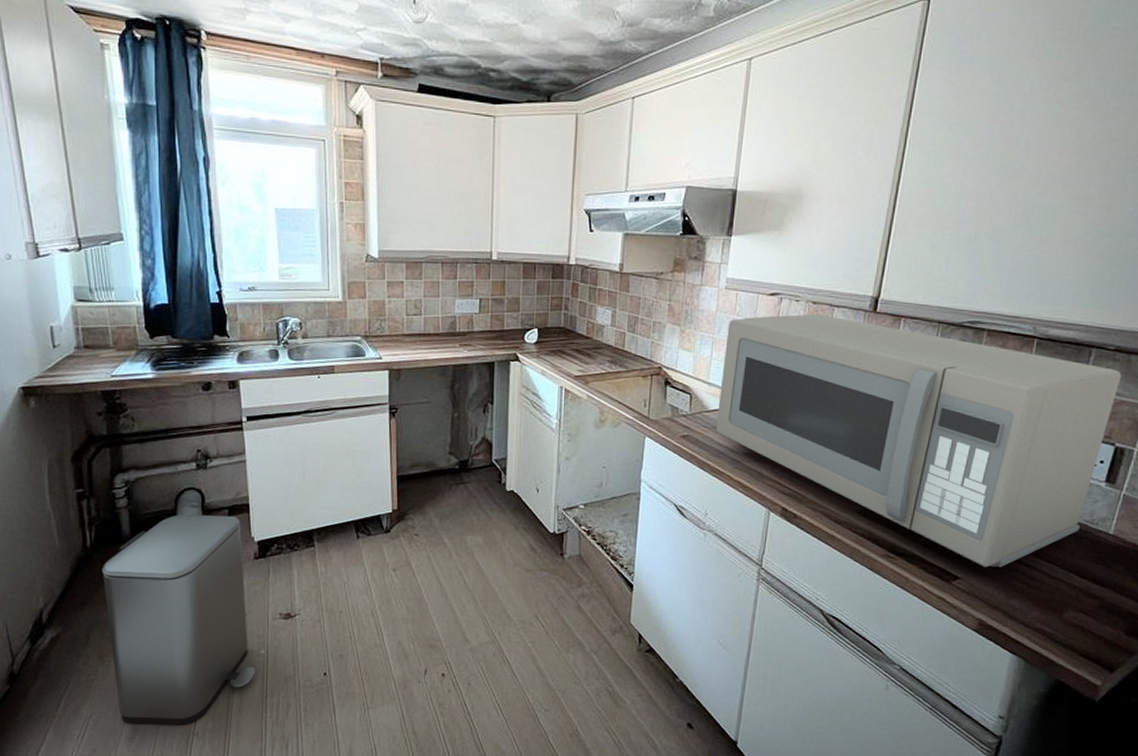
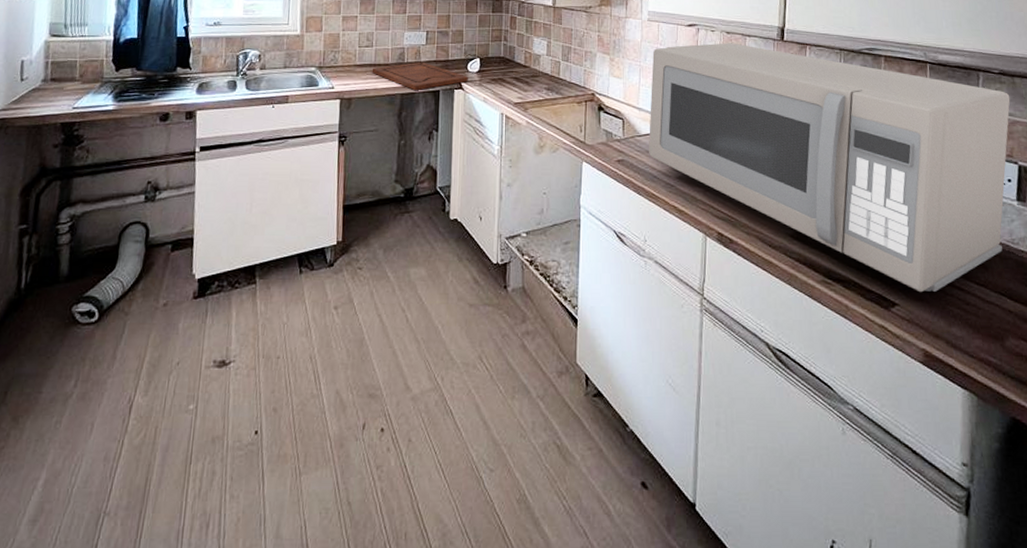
pedal bin: present [101,514,256,726] -> none [25,250,183,503]
cutting board: none [421,331,525,363] -> present [372,61,468,91]

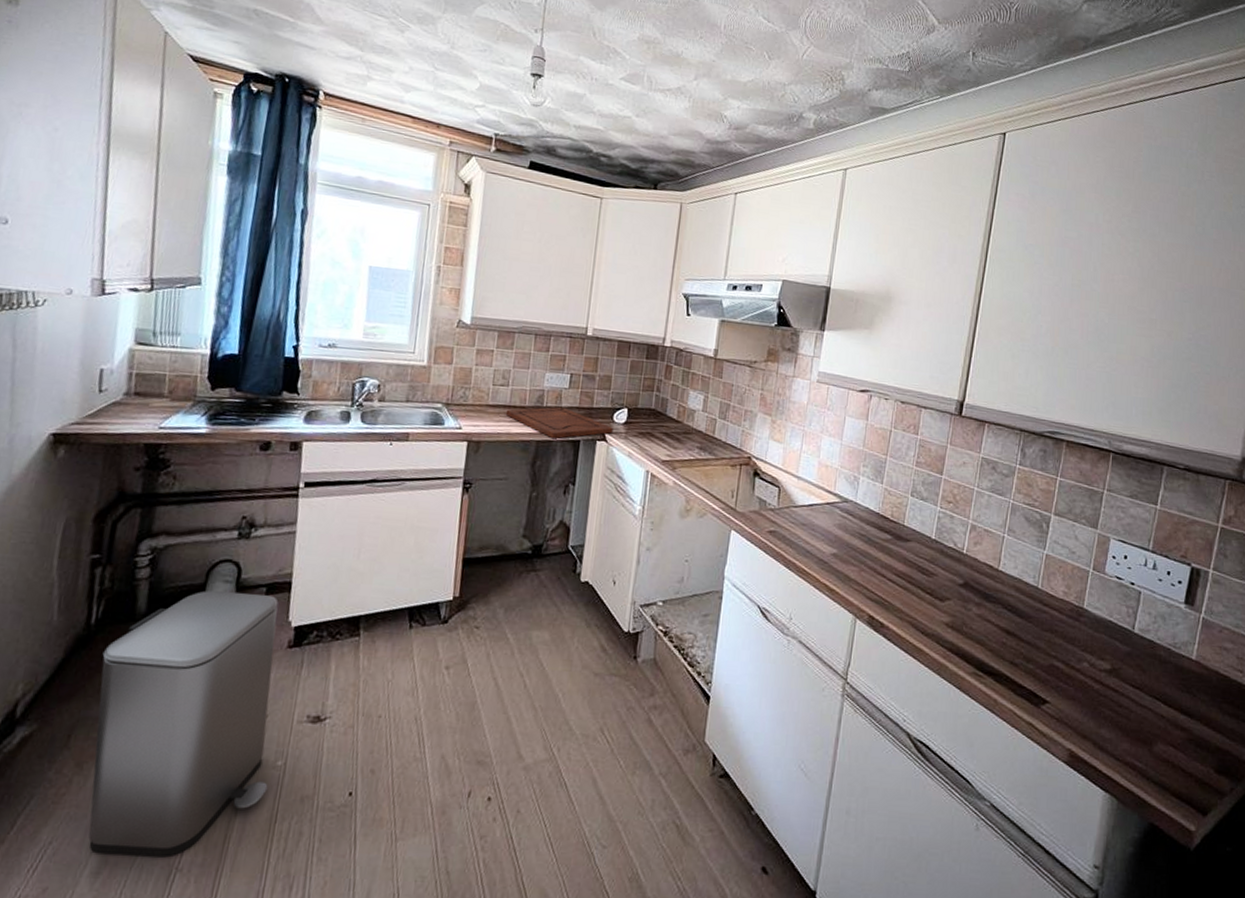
pedal bin: none [25,250,183,503] -> present [88,590,279,858]
microwave: present [649,43,1010,293] -> none [804,412,1192,692]

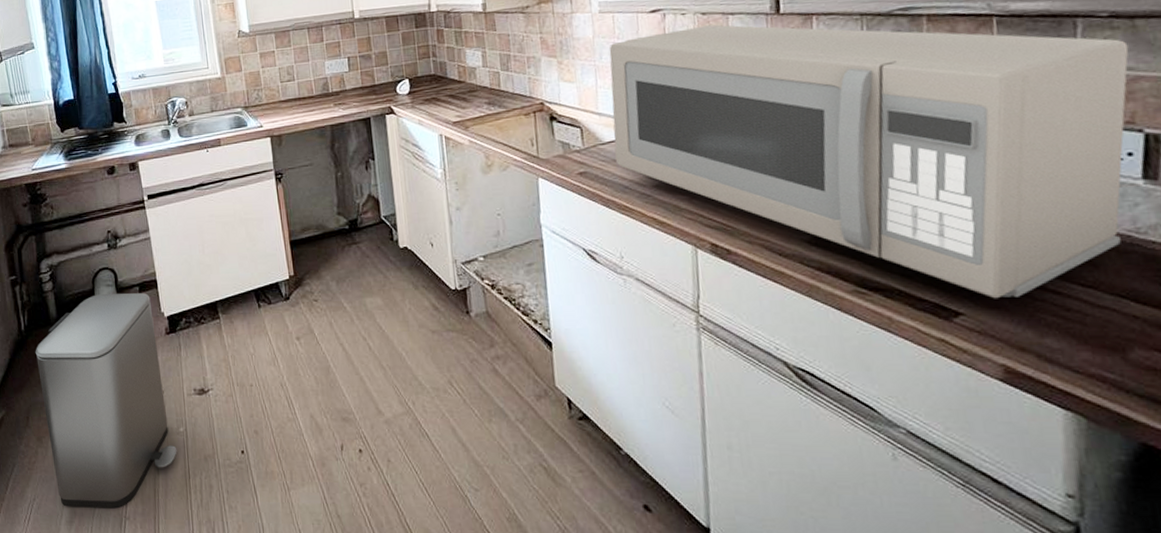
cutting board: present [505,407,613,439] -> none [297,89,399,121]
microwave: none [804,412,1192,692] -> present [609,24,1129,299]

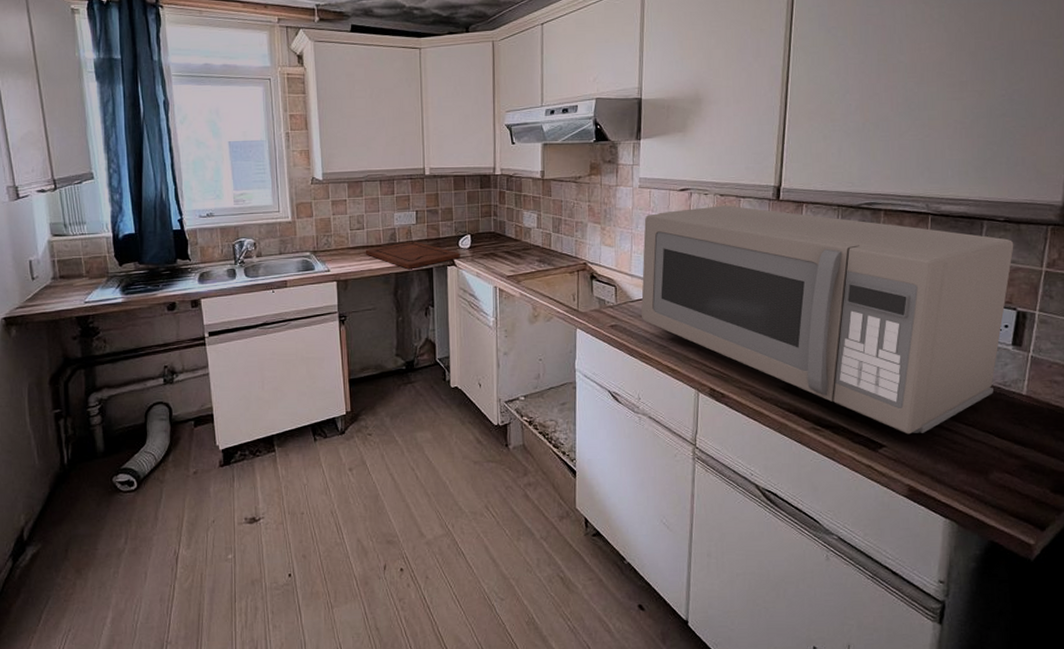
pedal bin: present [35,293,178,509] -> none [78,427,224,636]
cutting board: none [297,89,399,121] -> present [365,241,460,270]

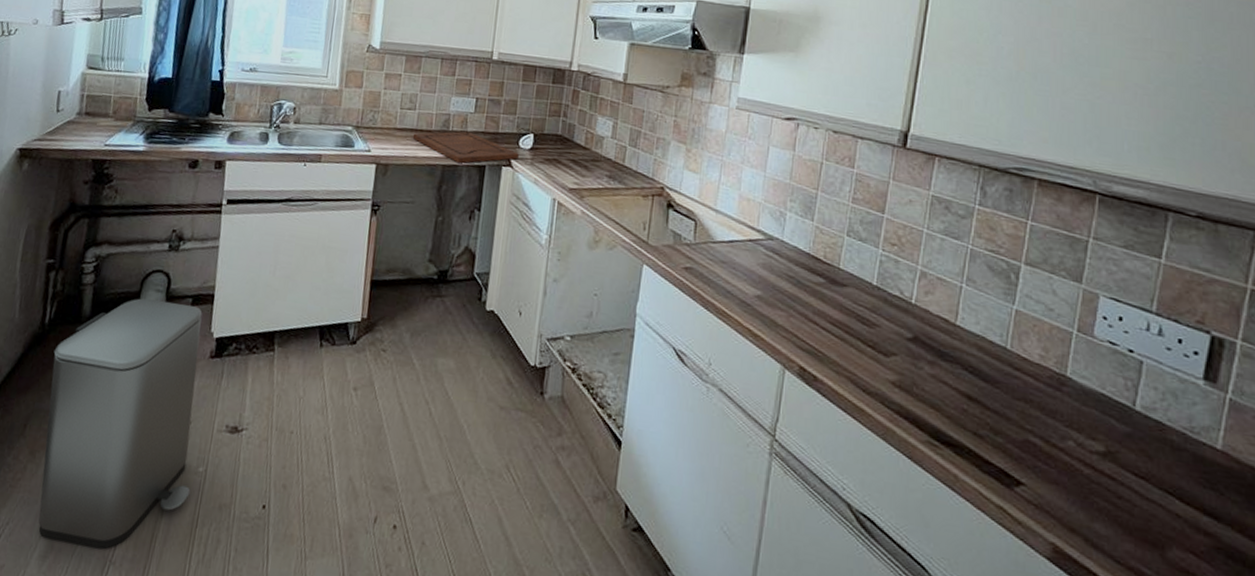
pedal bin: none [78,427,224,636] -> present [38,298,203,550]
microwave: present [641,205,1014,435] -> none [723,141,1209,477]

